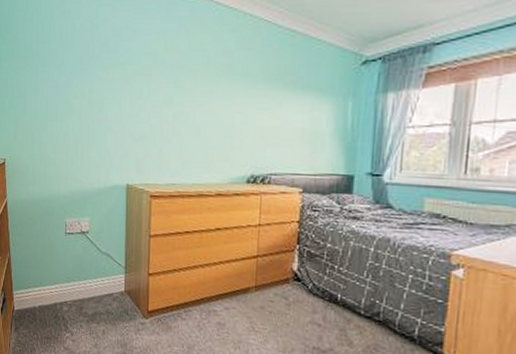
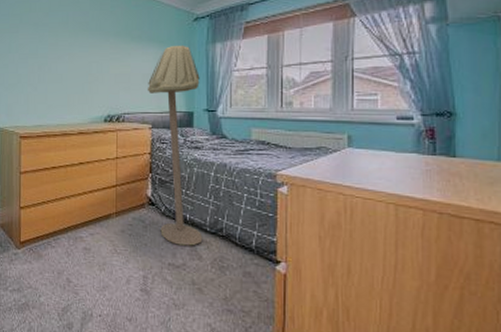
floor lamp: none [299,94,365,330] -> present [147,45,203,246]

